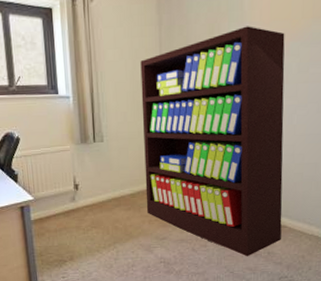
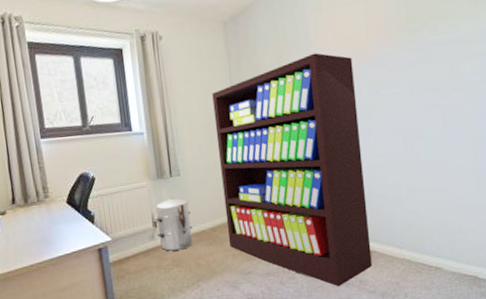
waste bin: none [77,162,112,213] -> present [155,197,193,251]

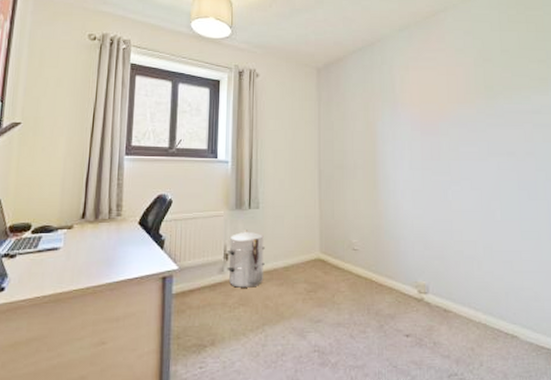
bookshelf: present [212,53,372,287] -> none [299,106,447,347]

